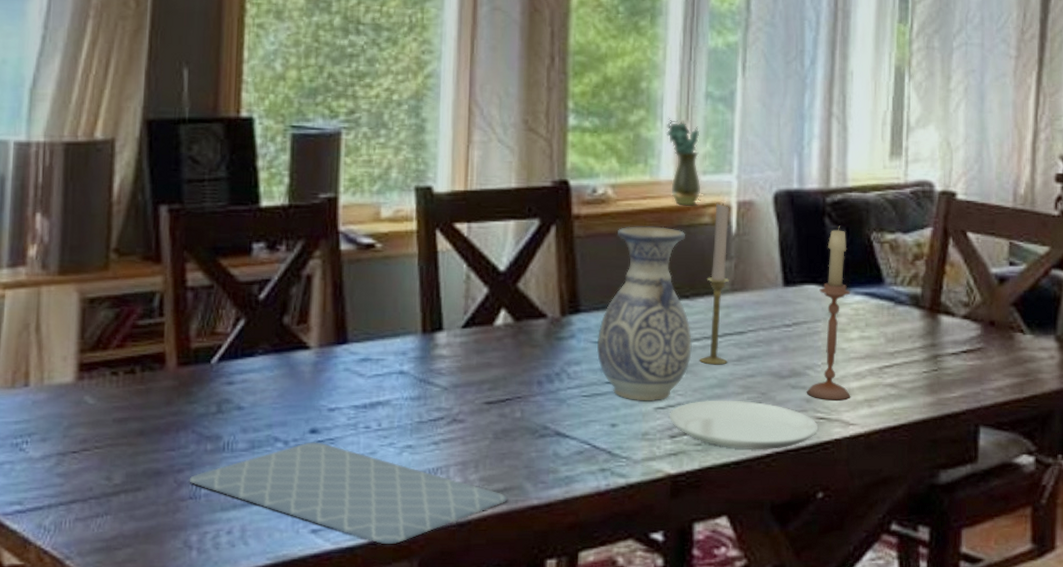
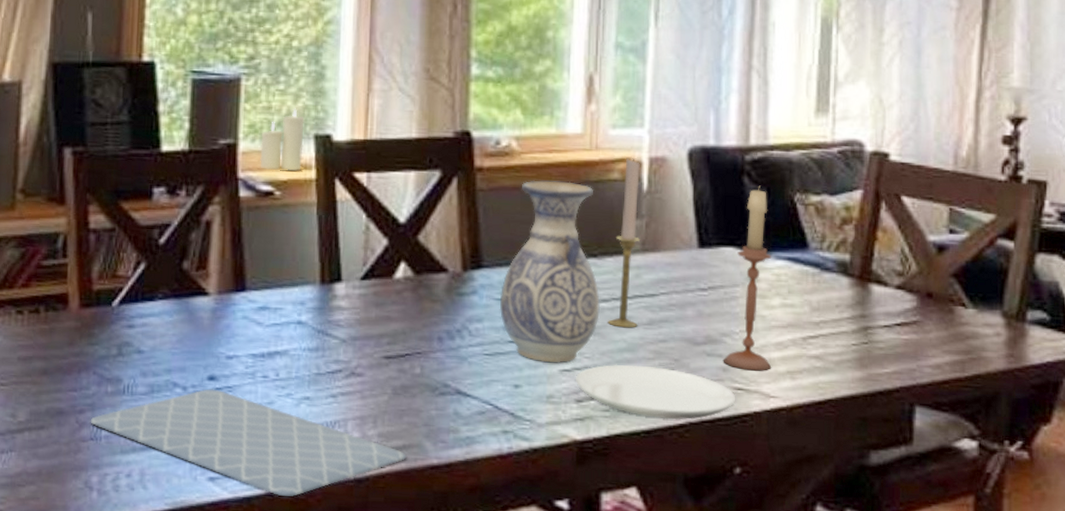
candle: none [361,161,405,223] -> present [260,108,305,171]
vase: present [666,117,701,206] -> none [573,67,611,161]

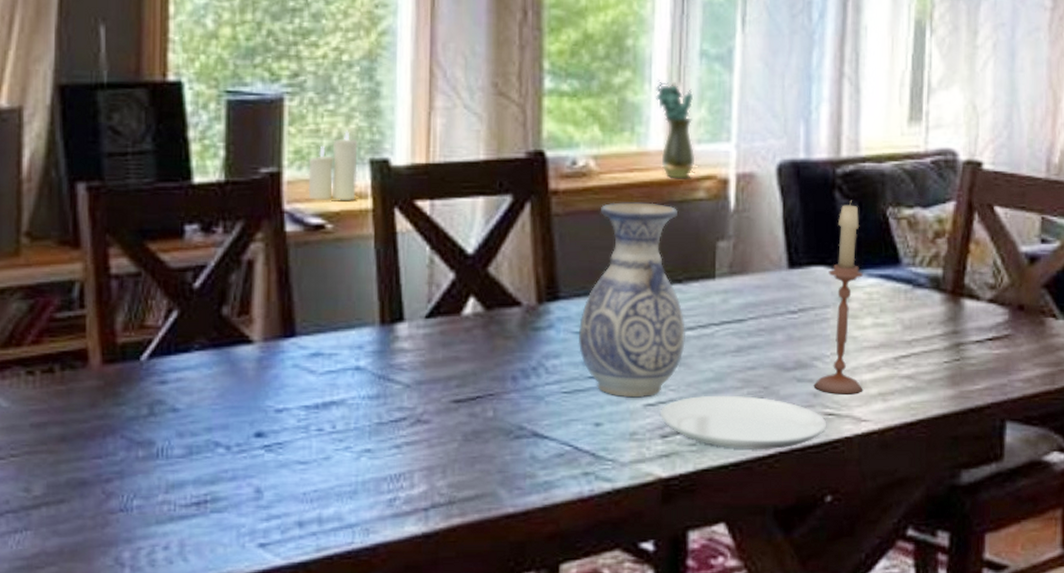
placemat: present [90,389,407,497] -> none [119,446,480,559]
vase: none [573,67,611,161] -> present [655,78,695,179]
candlestick: present [608,159,641,328] -> none [694,176,728,357]

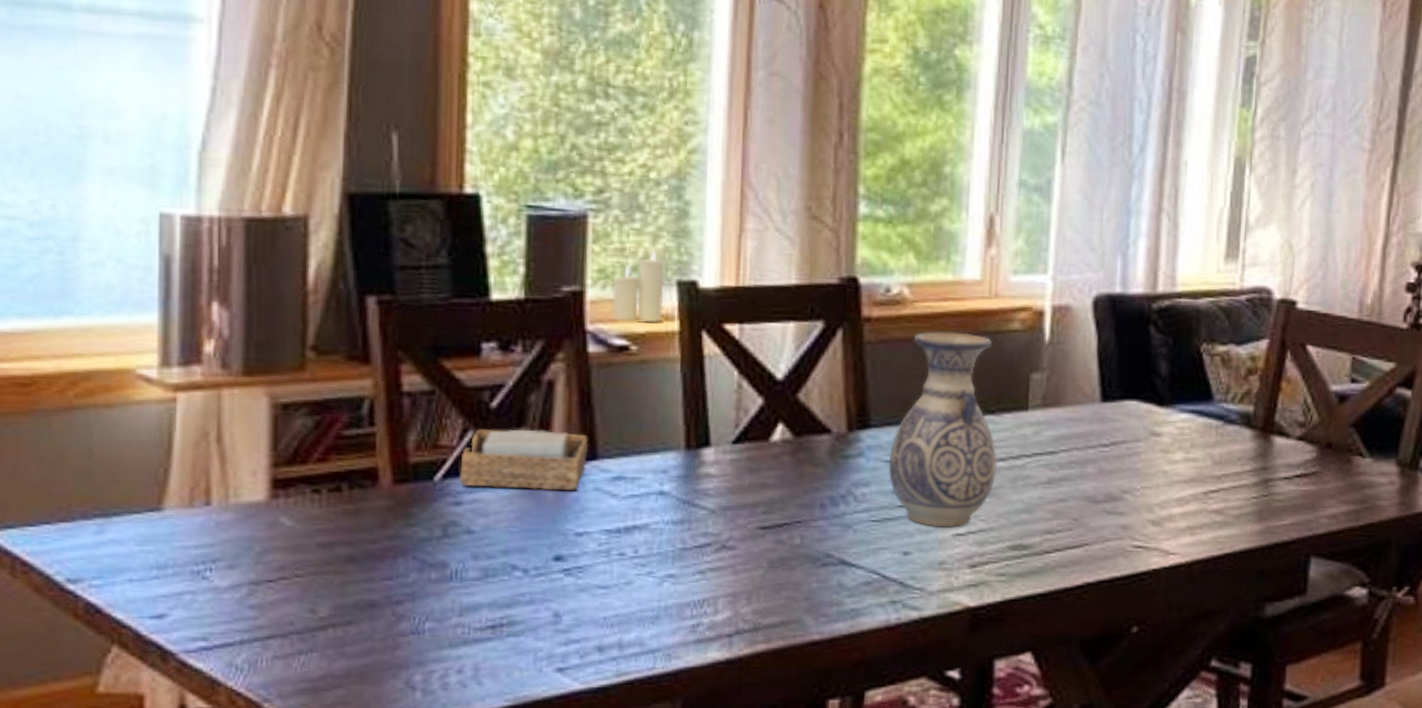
napkin holder: none [165,308,288,368] -> present [460,429,589,491]
vase: present [655,78,695,179] -> none [971,207,1011,310]
plate: present [659,395,827,450] -> none [969,526,1135,581]
candlestick: present [813,200,864,395] -> none [1123,335,1176,528]

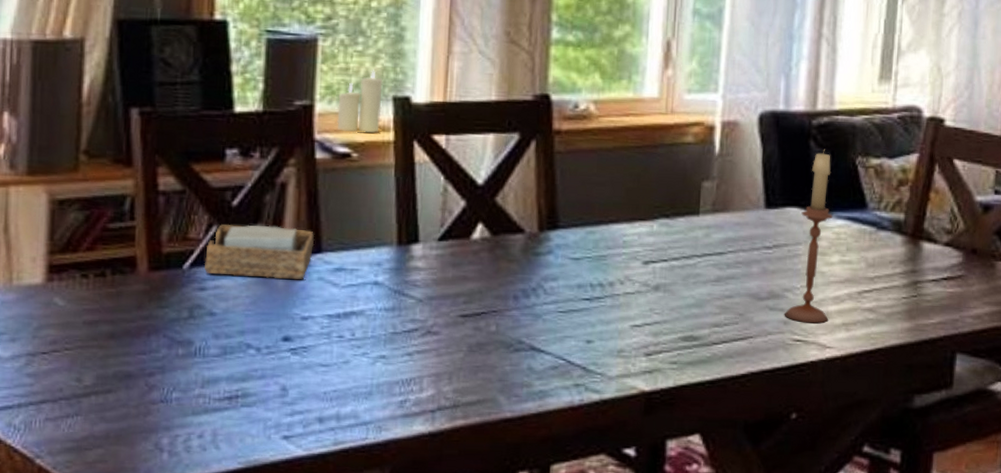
vase: present [888,331,997,527] -> none [574,143,671,319]
candlestick: none [1123,335,1176,528] -> present [784,149,833,324]

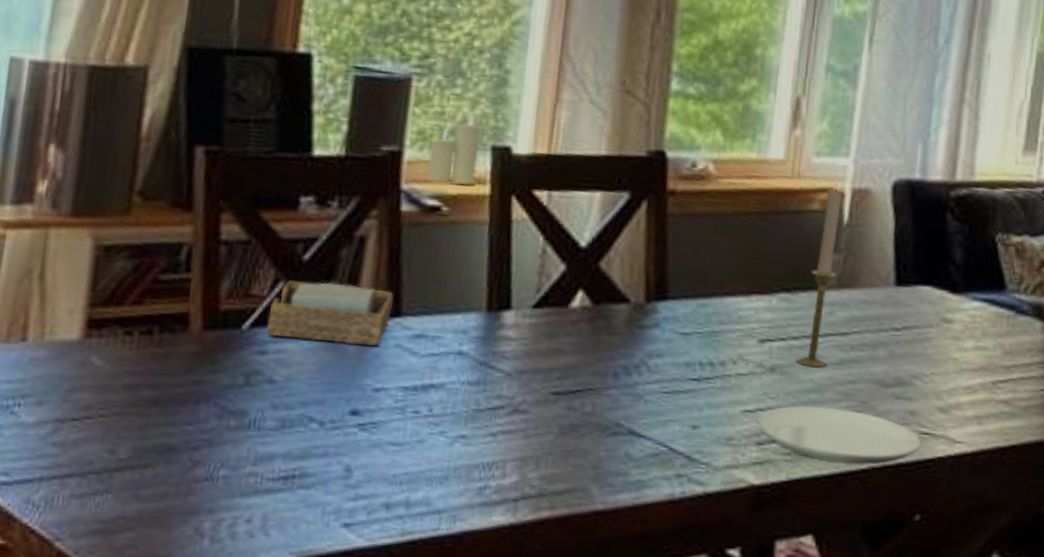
plate: none [645,319,795,371] -> present [757,405,922,465]
candlestick: none [677,123,714,285] -> present [796,189,843,368]
candlestick: present [784,149,833,324] -> none [911,223,969,415]

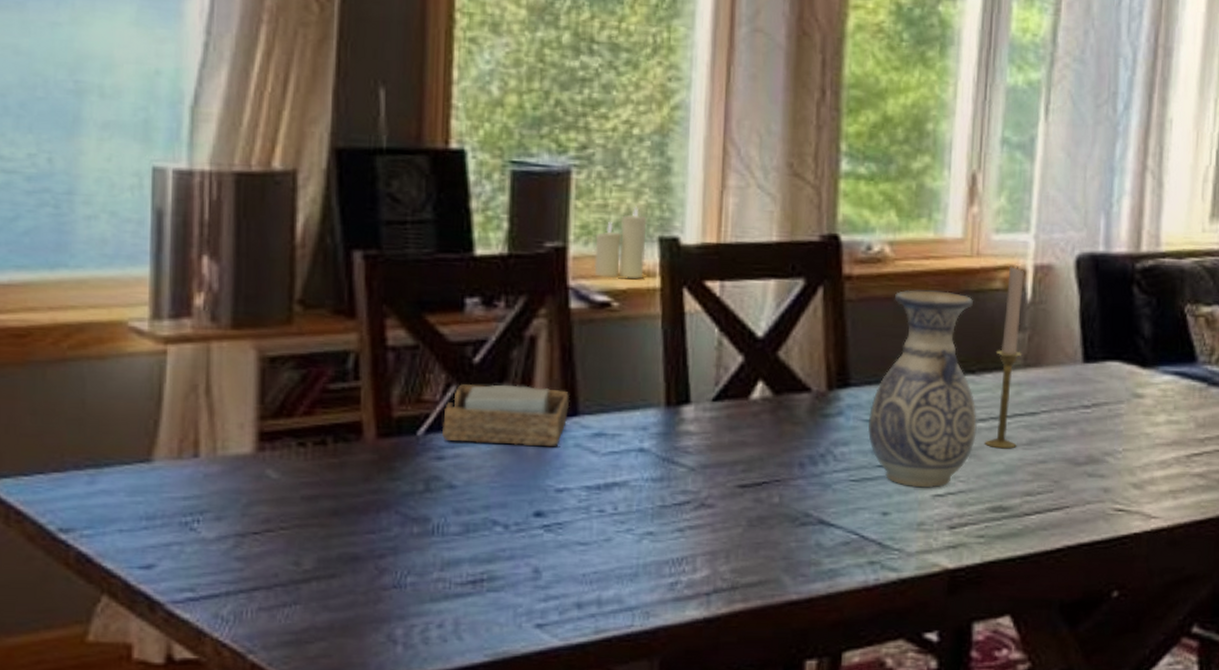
vase: none [682,207,792,403] -> present [867,289,977,488]
plate: present [757,405,922,465] -> none [948,487,1116,544]

